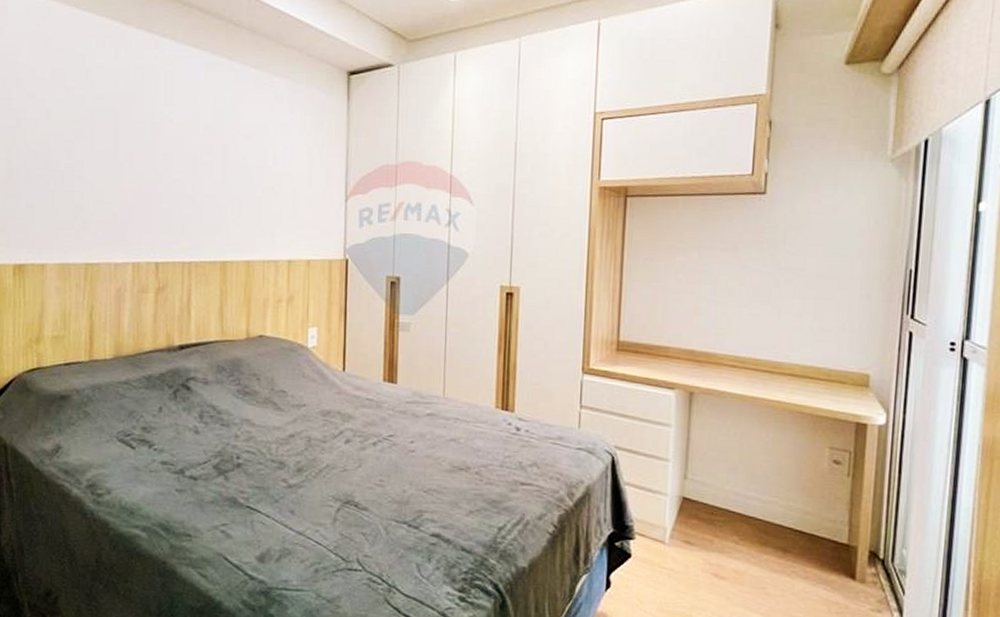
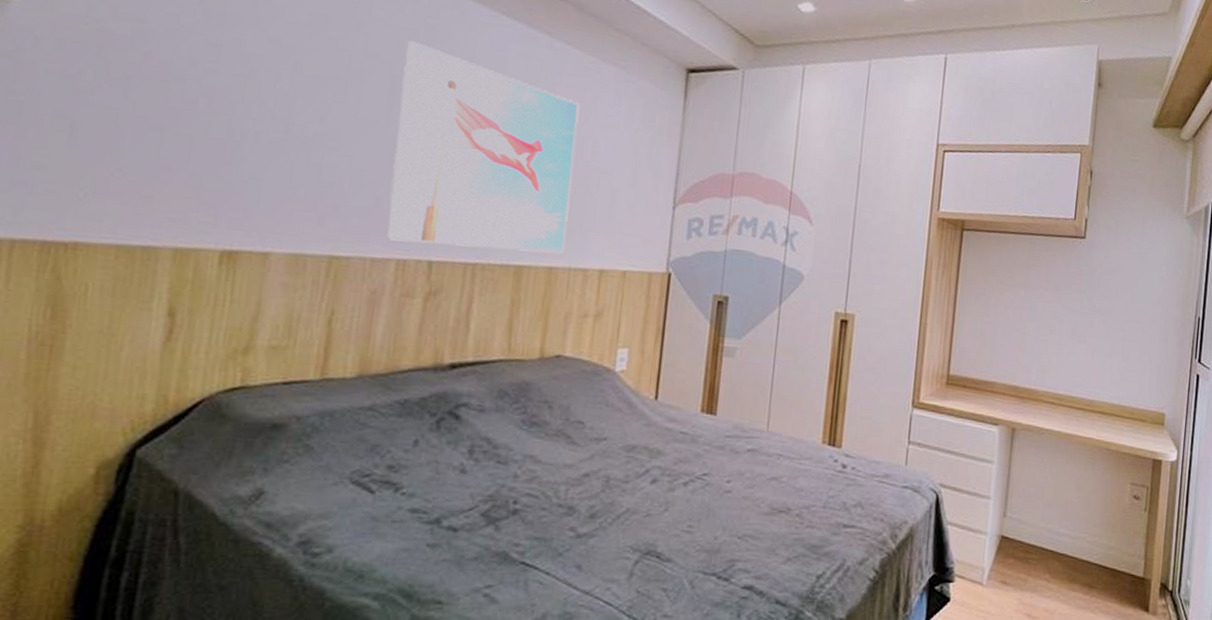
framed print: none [122,80,260,249] -> present [385,40,580,254]

